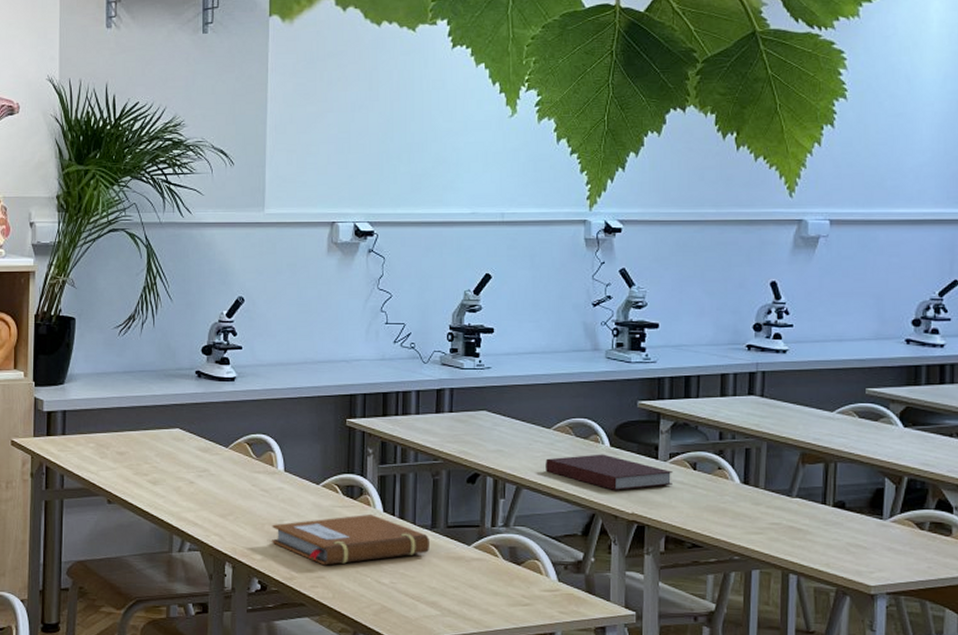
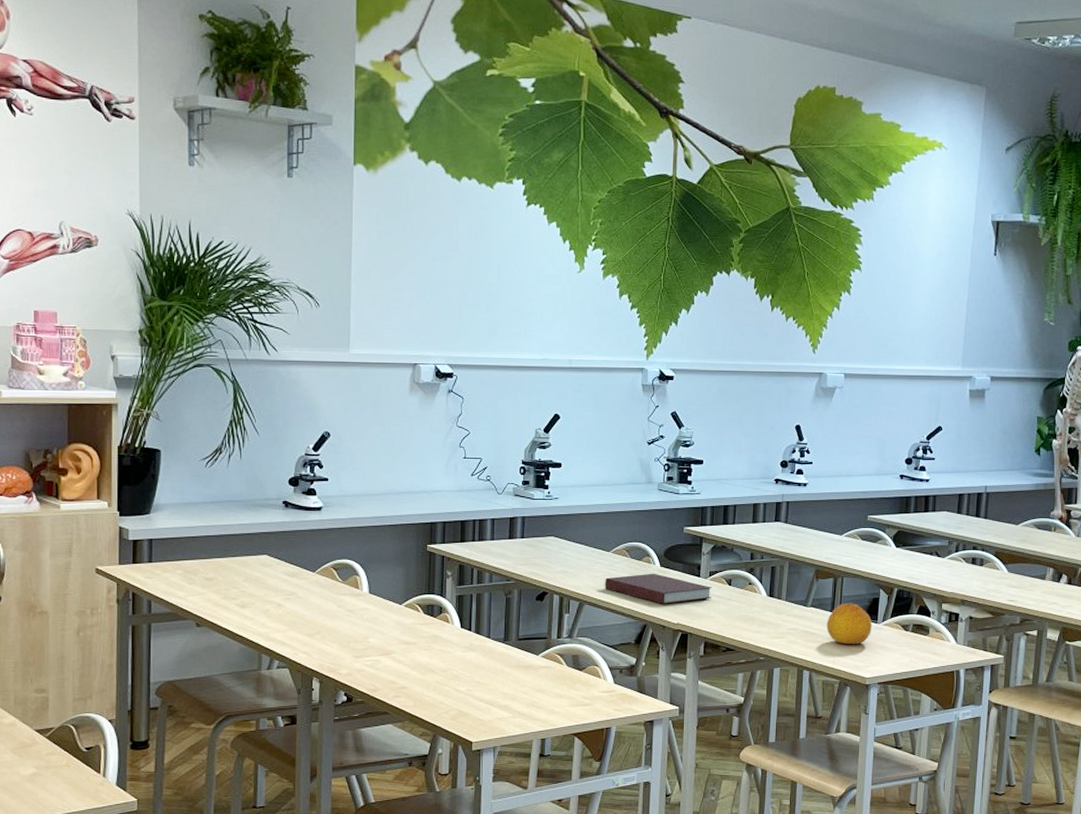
notebook: present [272,514,429,566] -> none [357,629,502,677]
fruit: none [817,493,877,545] -> present [827,602,873,645]

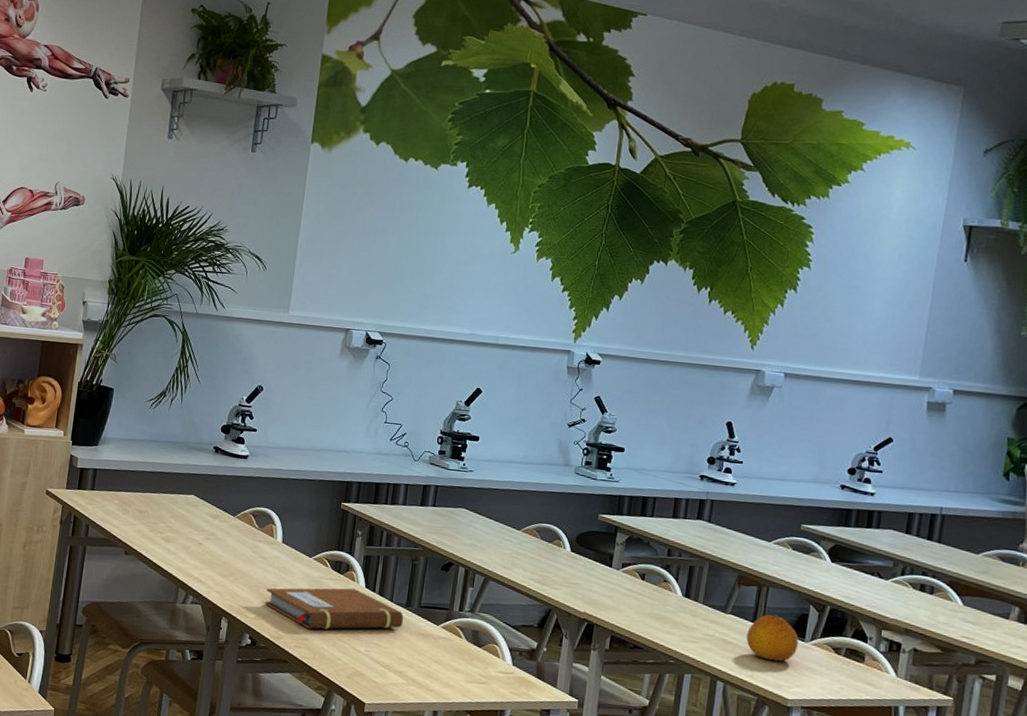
notebook: none [357,629,502,677] -> present [265,588,403,630]
notebook: present [605,573,713,604] -> none [512,556,624,592]

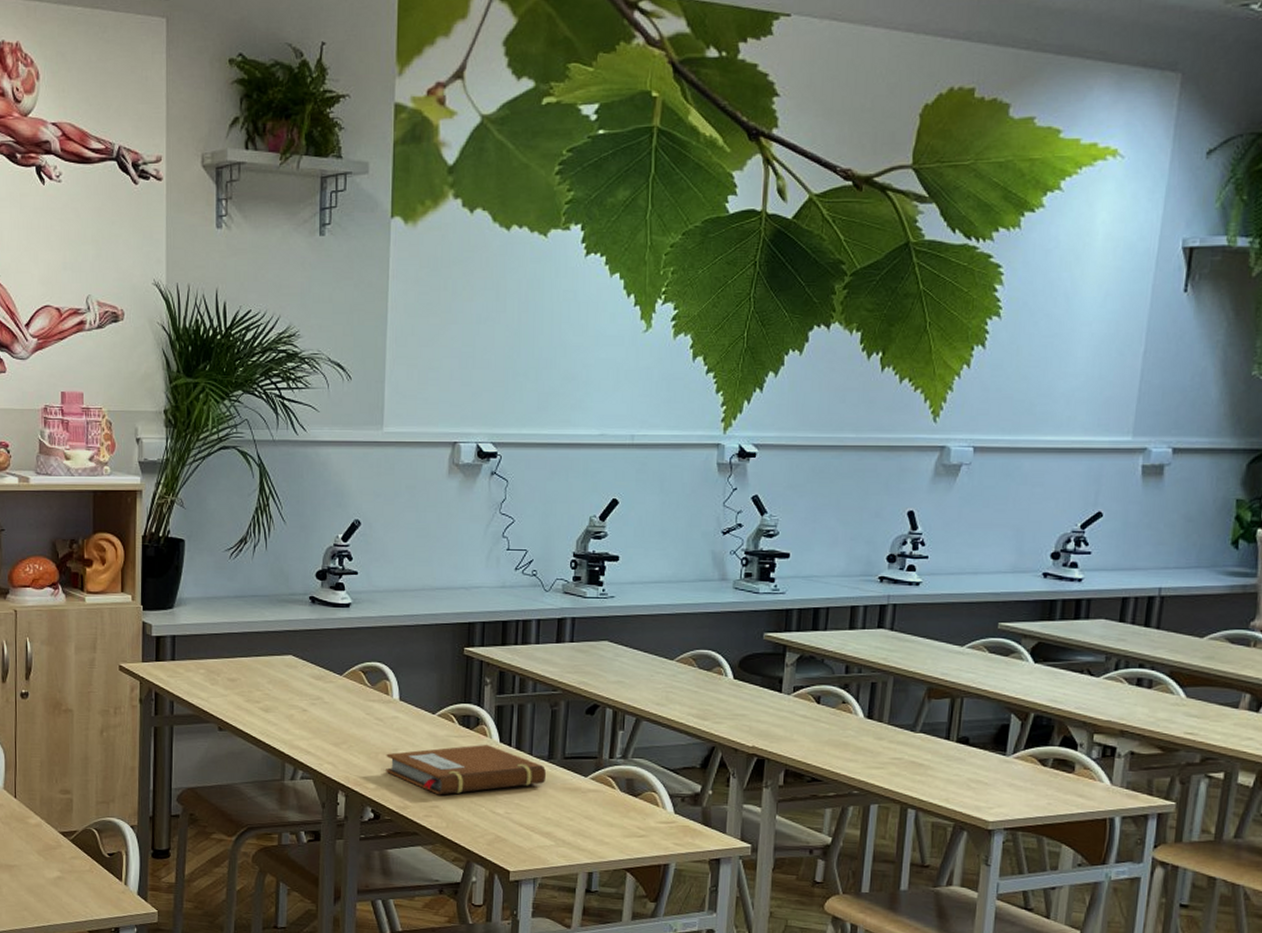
fruit: present [746,614,799,662] -> none [939,728,1000,781]

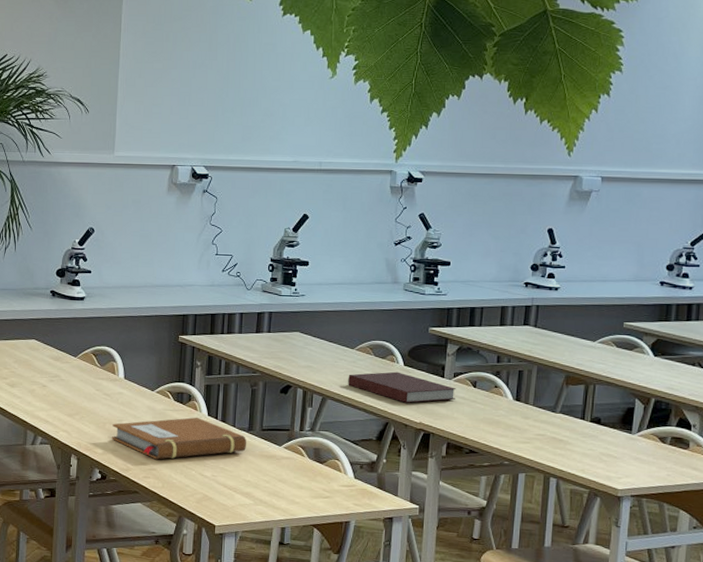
notebook: none [666,686,797,723] -> present [348,371,457,403]

